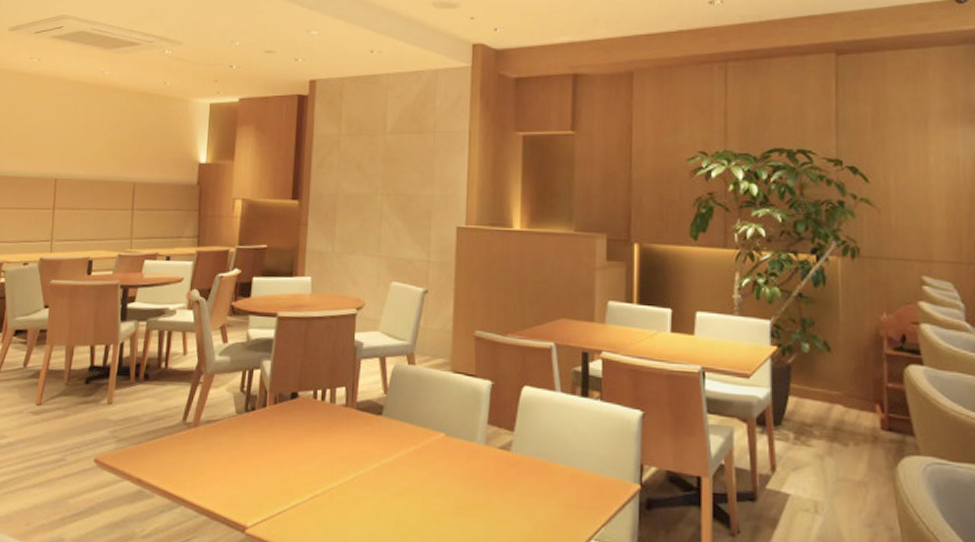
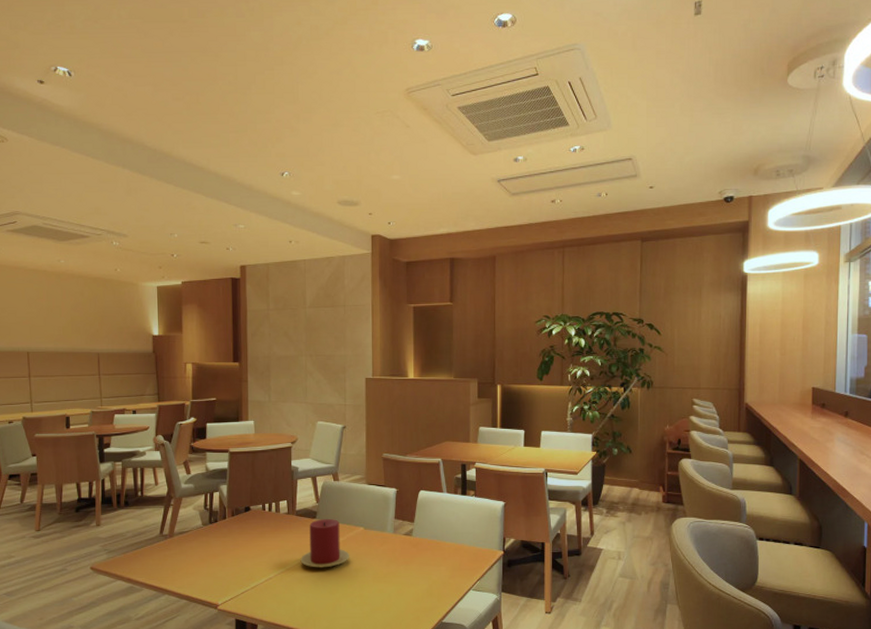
candle: none [357,417,424,488] -> present [300,519,349,568]

